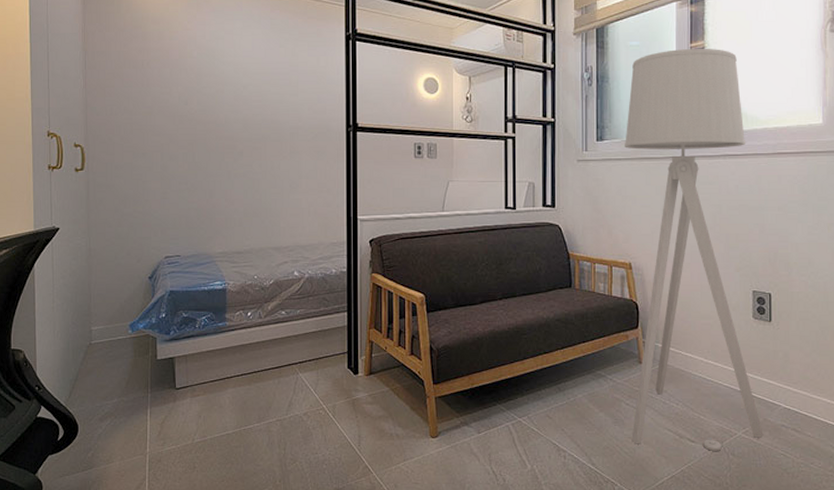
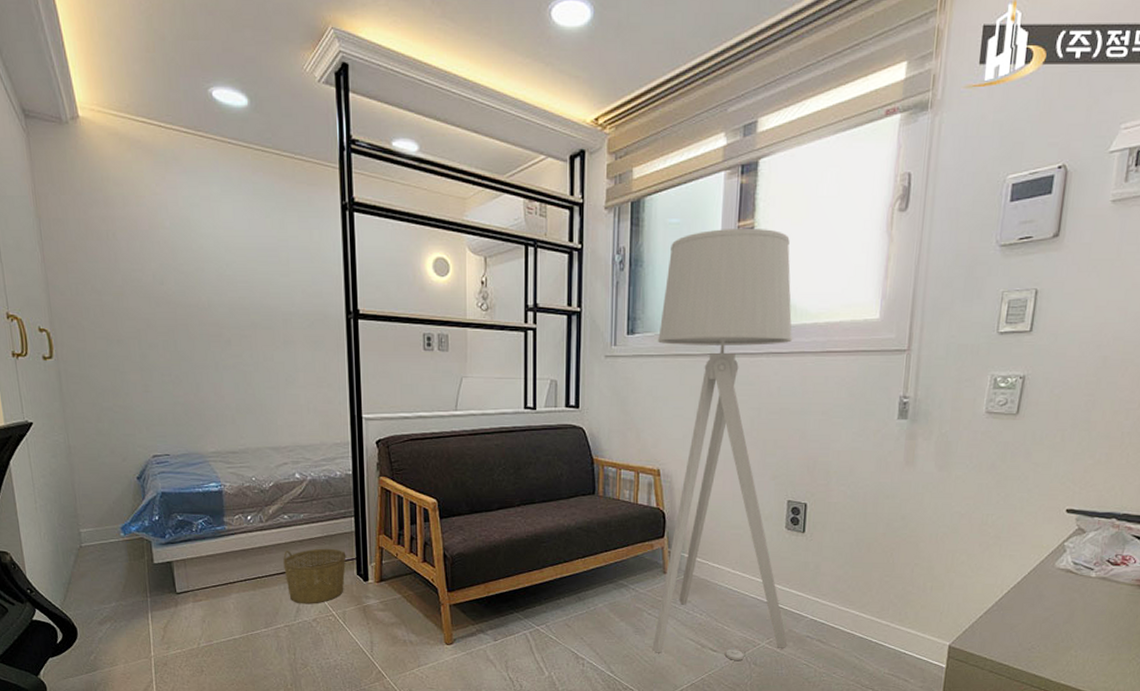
basket: none [279,342,338,398] -> present [283,548,346,604]

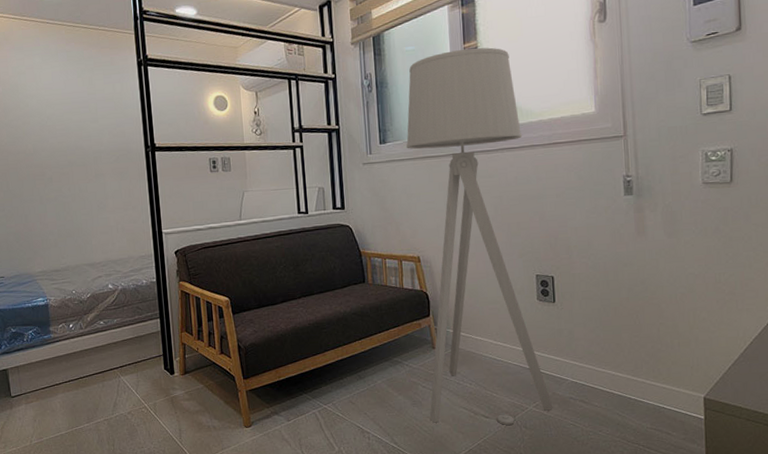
basket: present [283,548,346,604] -> none [101,347,155,399]

